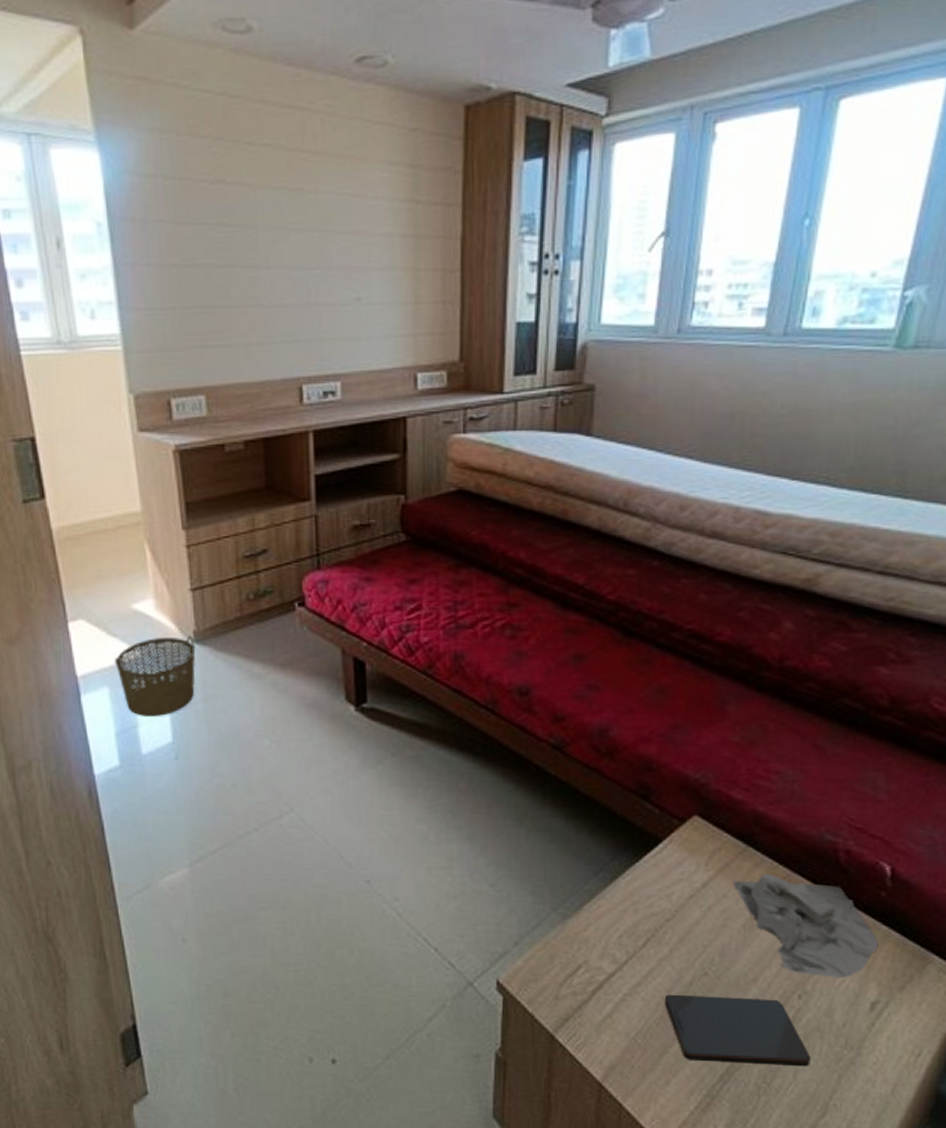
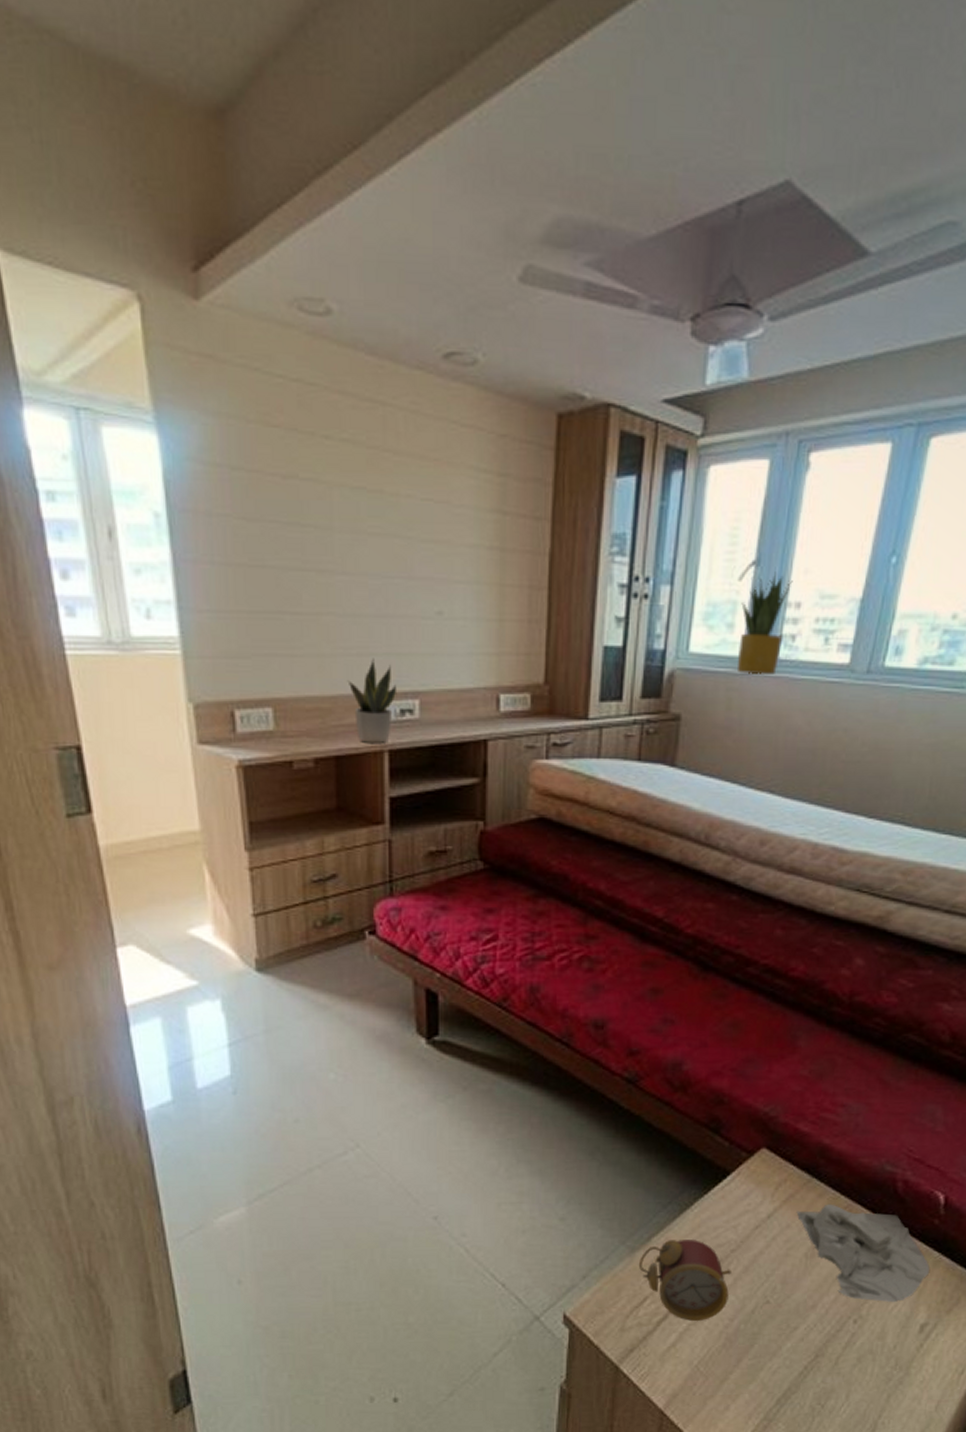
basket: present [114,635,196,716] -> none [167,963,258,1048]
potted plant: none [273,344,320,426] -> present [347,658,398,744]
alarm clock: none [572,908,667,991] -> present [639,1240,731,1321]
planter: none [649,241,704,344] -> present [736,572,793,676]
phone: present [664,994,811,1067] -> none [727,1322,863,1388]

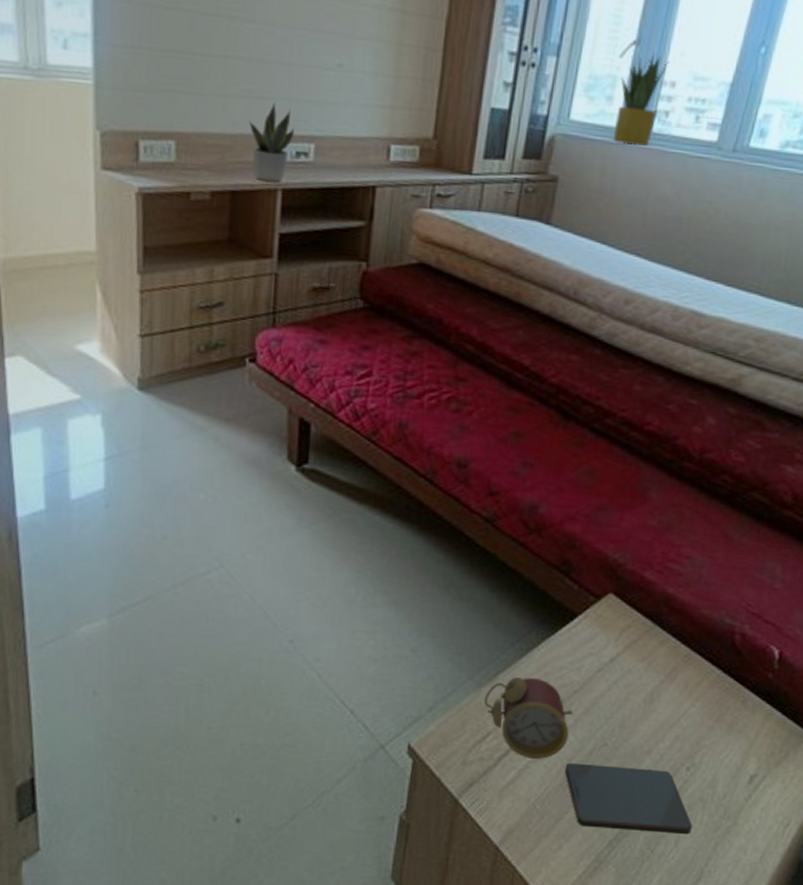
phone: none [727,1322,863,1388] -> present [564,762,692,835]
tissue: present [796,1204,930,1303] -> none [638,651,762,753]

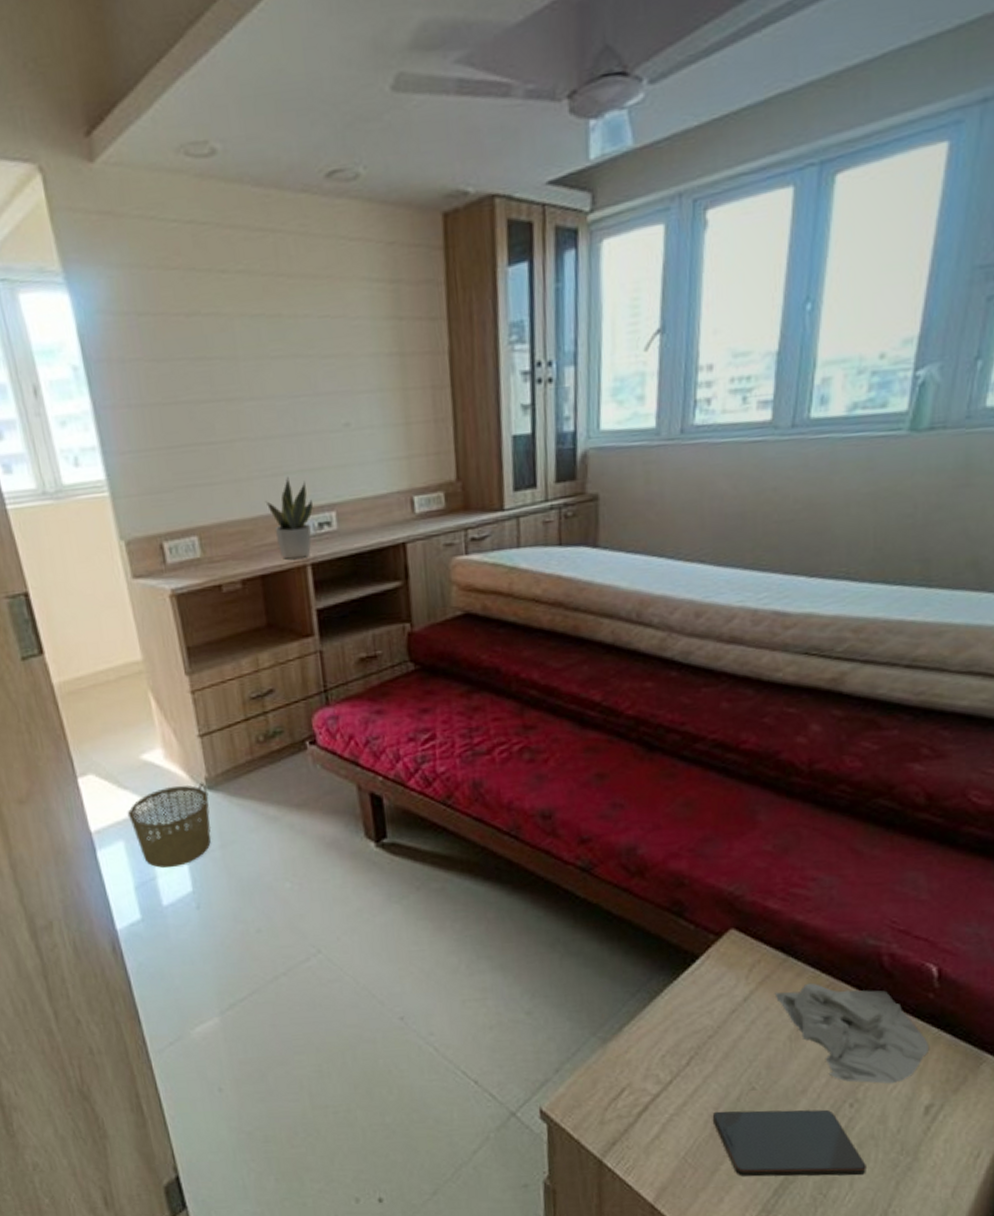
basket: none [50,380,139,462] -> present [127,782,211,868]
alarm clock: present [484,677,573,759] -> none [612,1027,711,1111]
planter: present [612,52,670,146] -> none [650,337,702,446]
tissue: none [638,651,762,753] -> present [774,983,928,1084]

